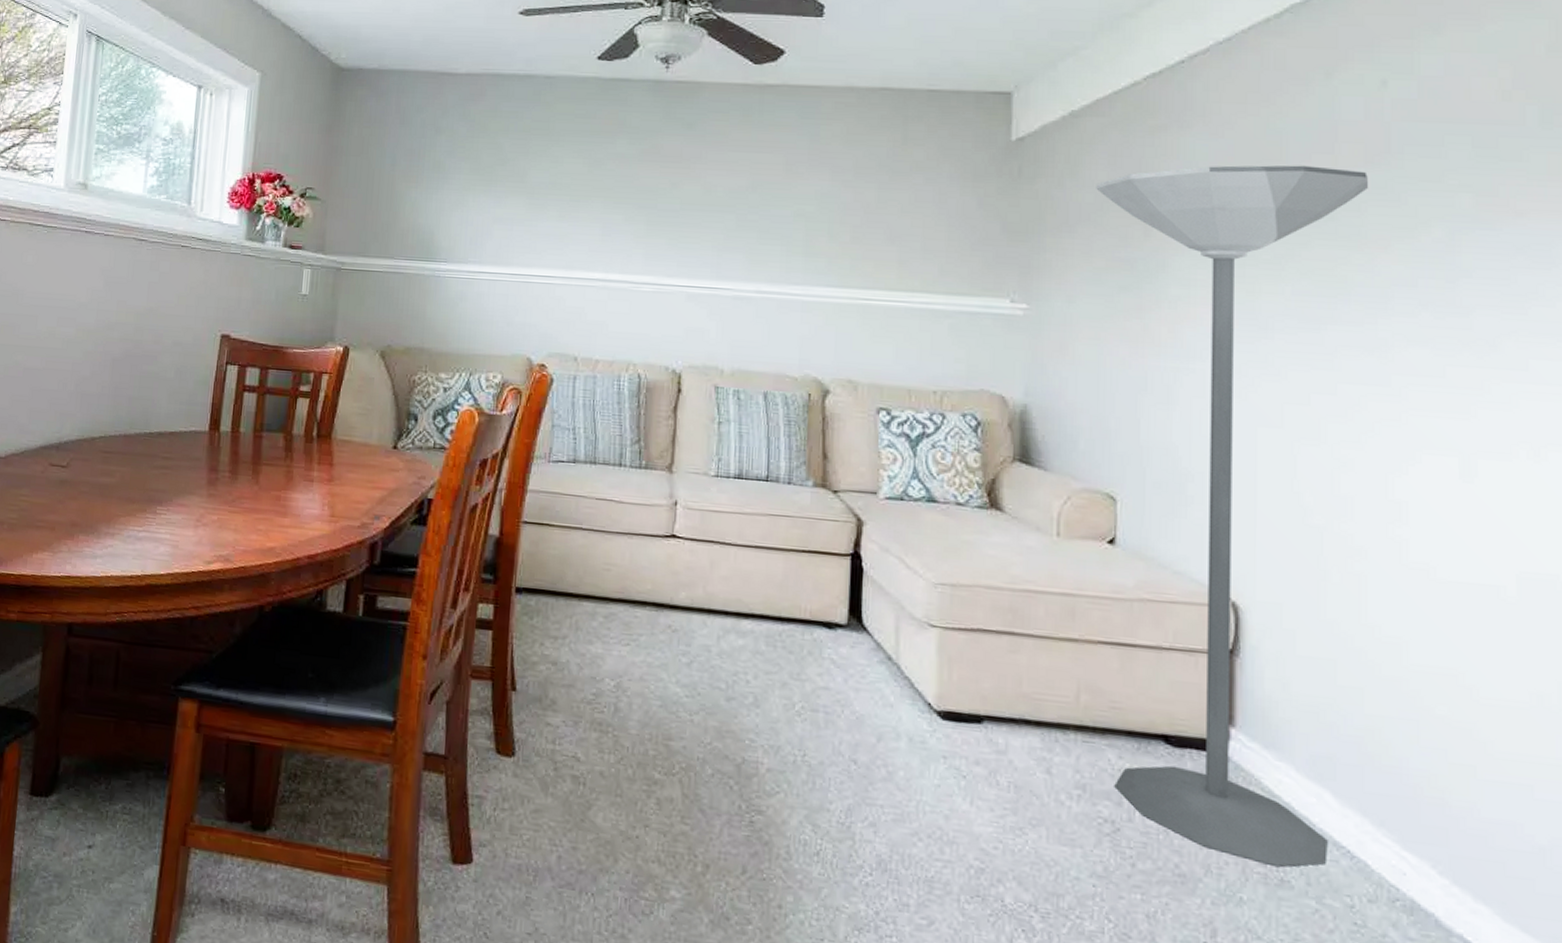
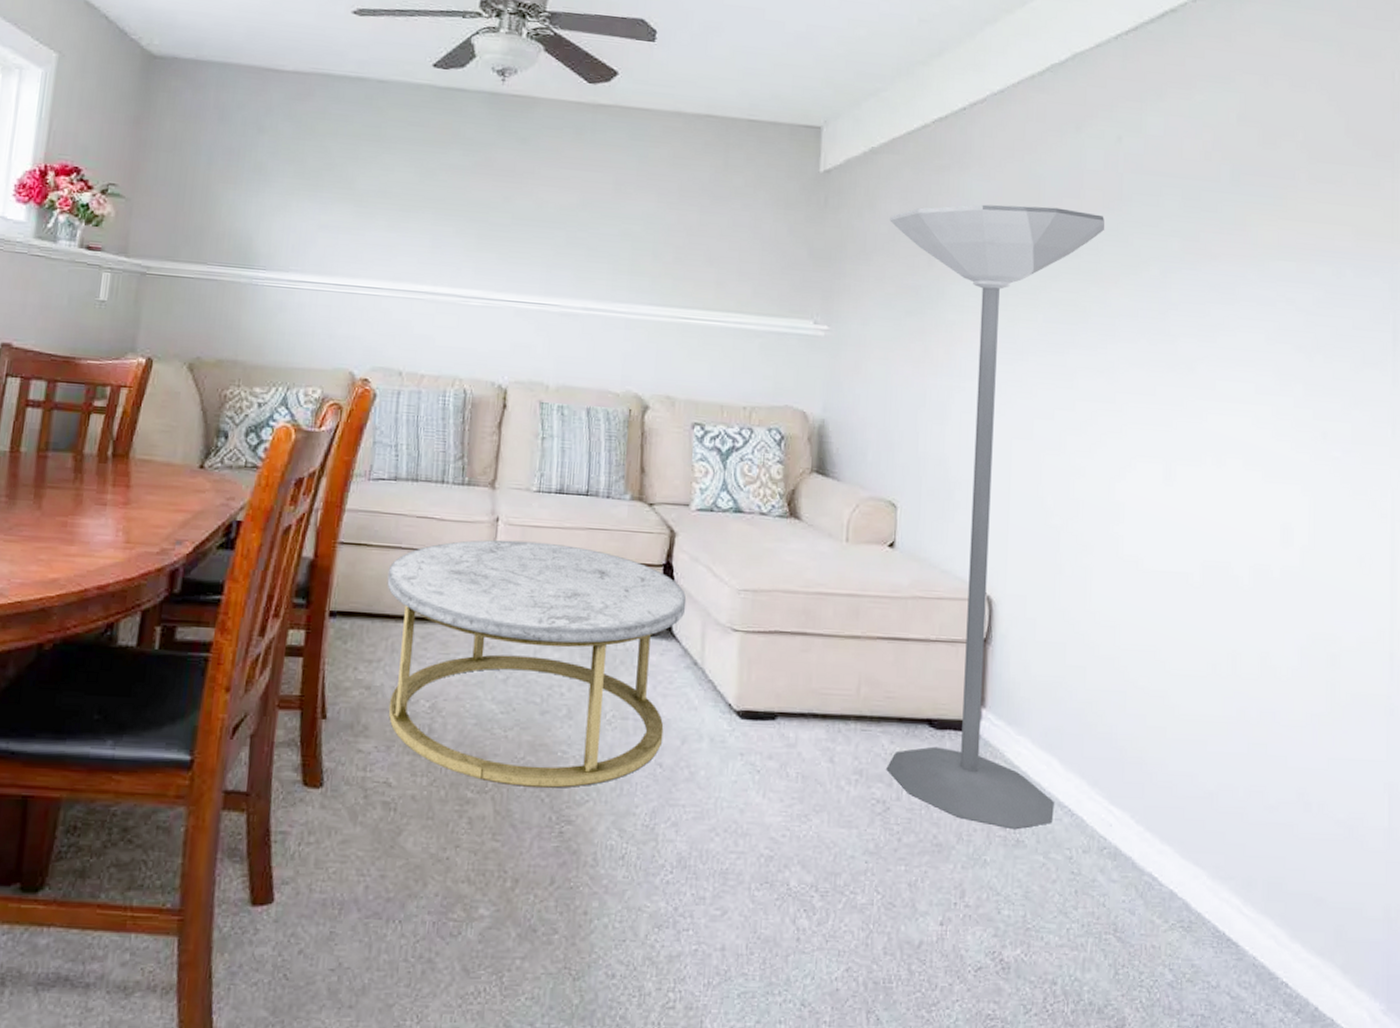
coffee table: none [569,523,878,777] -> present [387,540,687,788]

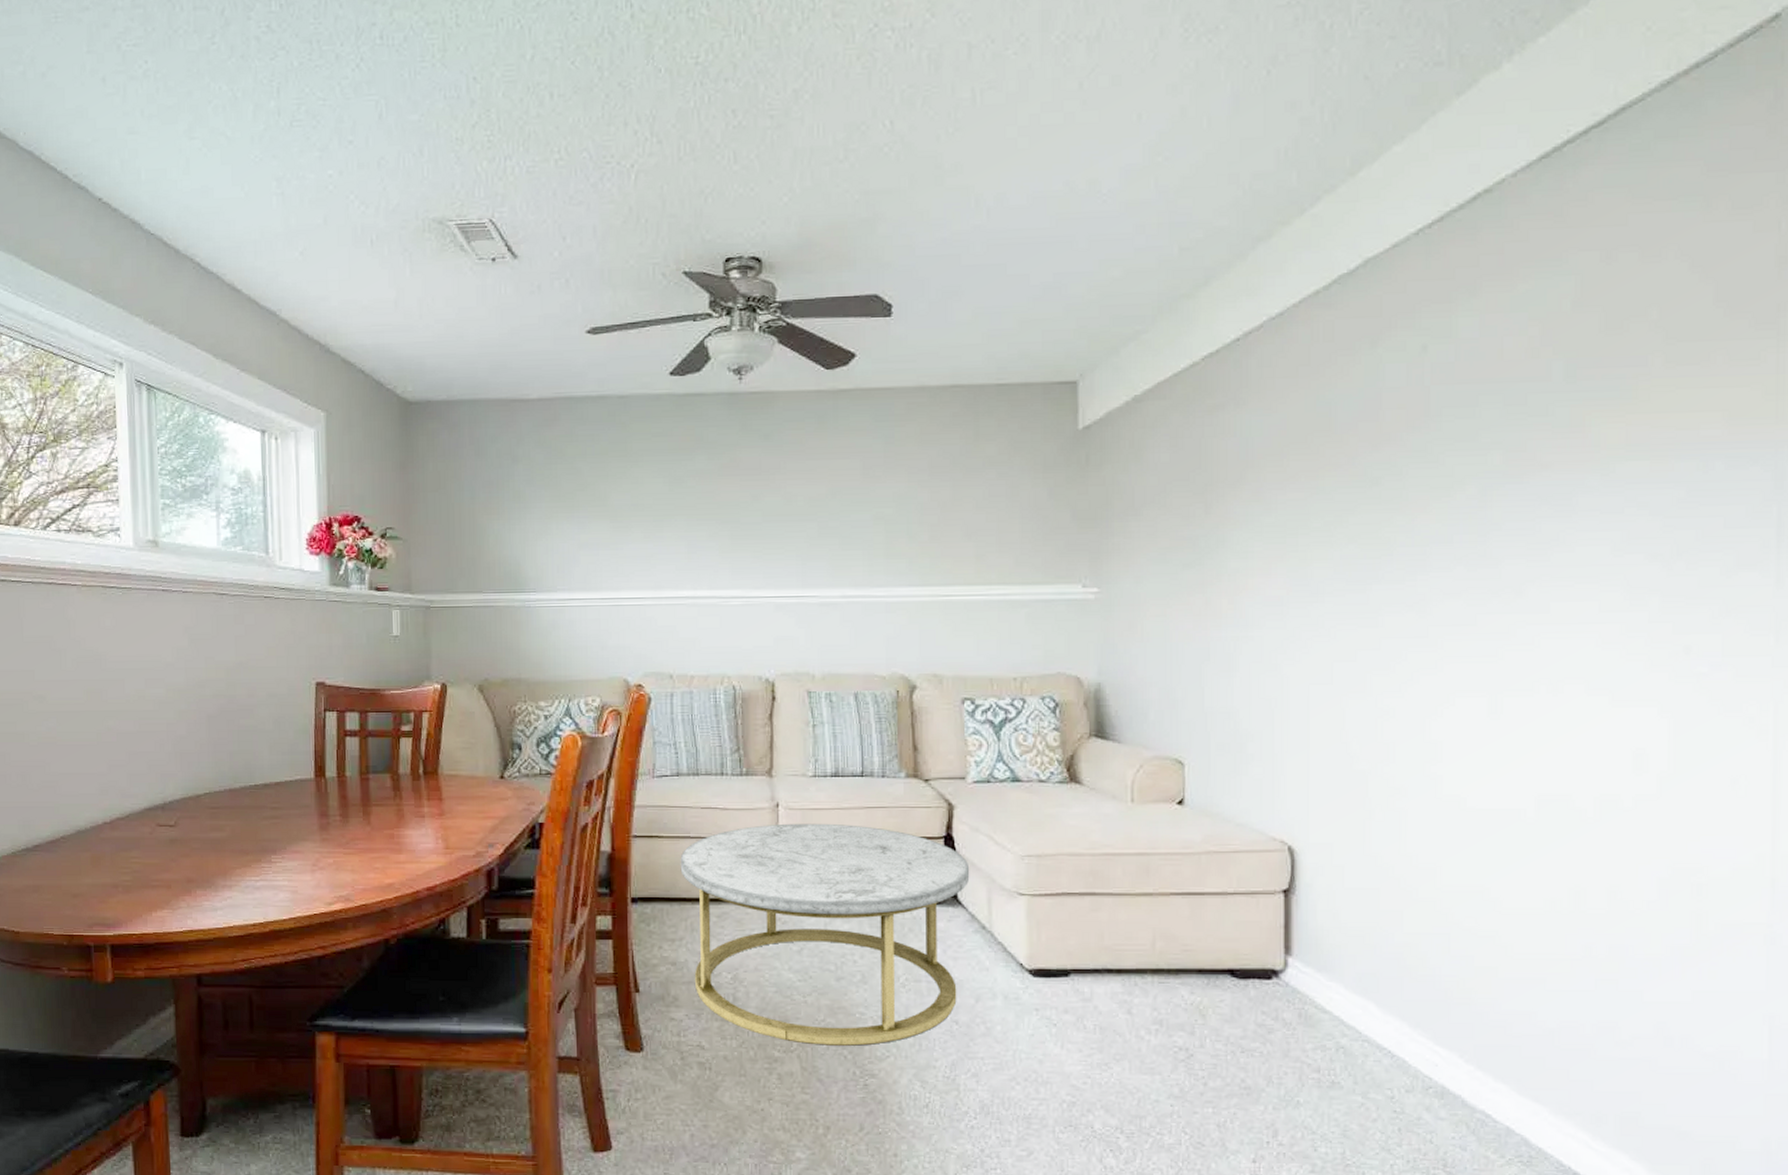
floor lamp: present [886,204,1105,830] -> none [1159,434,1410,1072]

